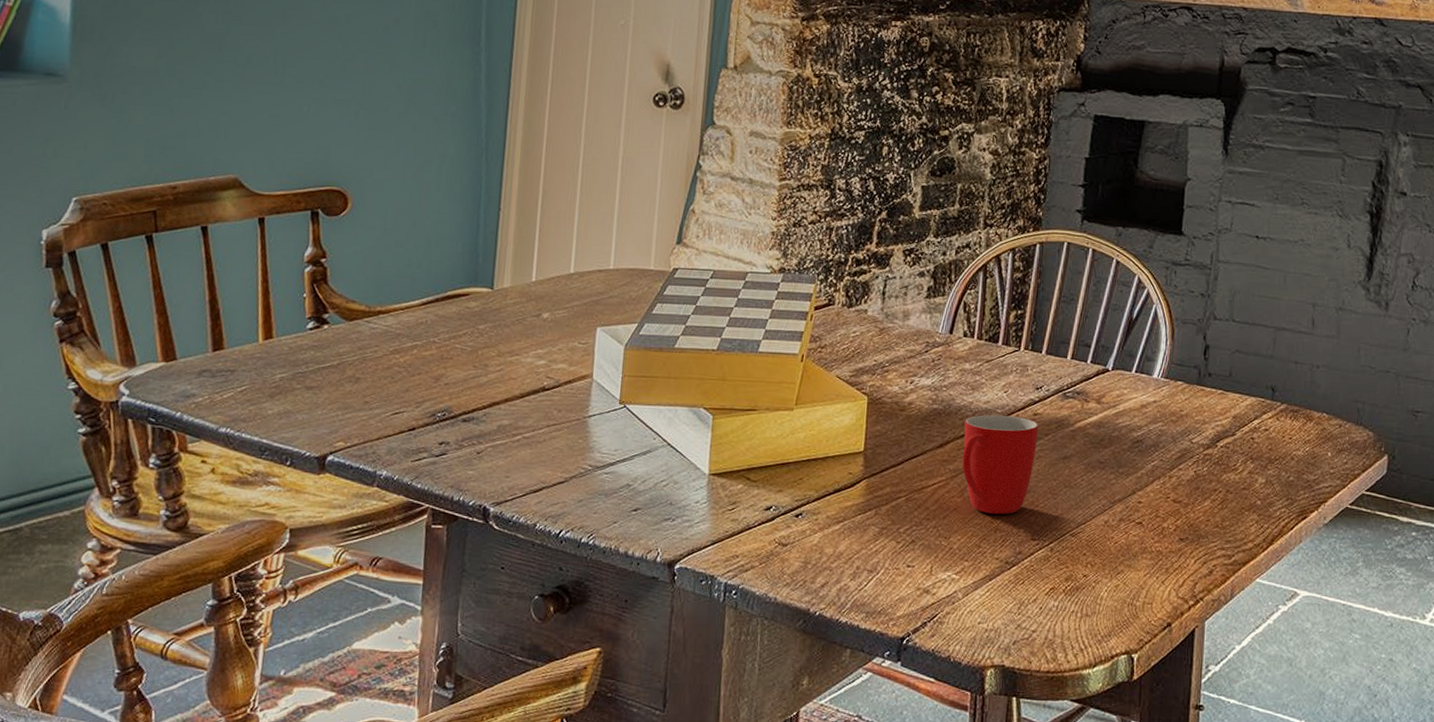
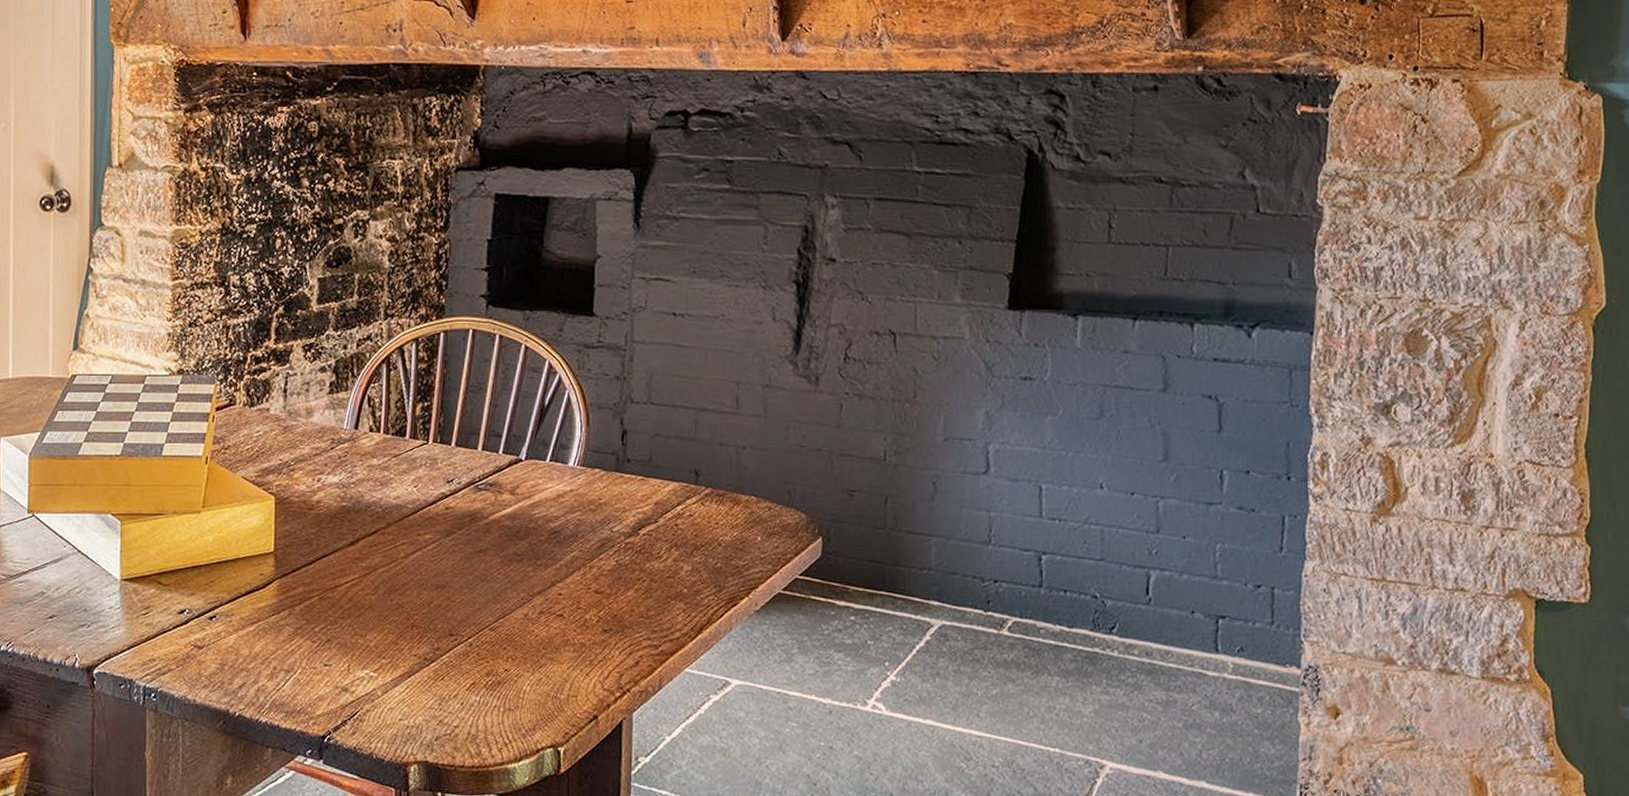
mug: present [962,415,1039,515] -> none [374,511,452,611]

